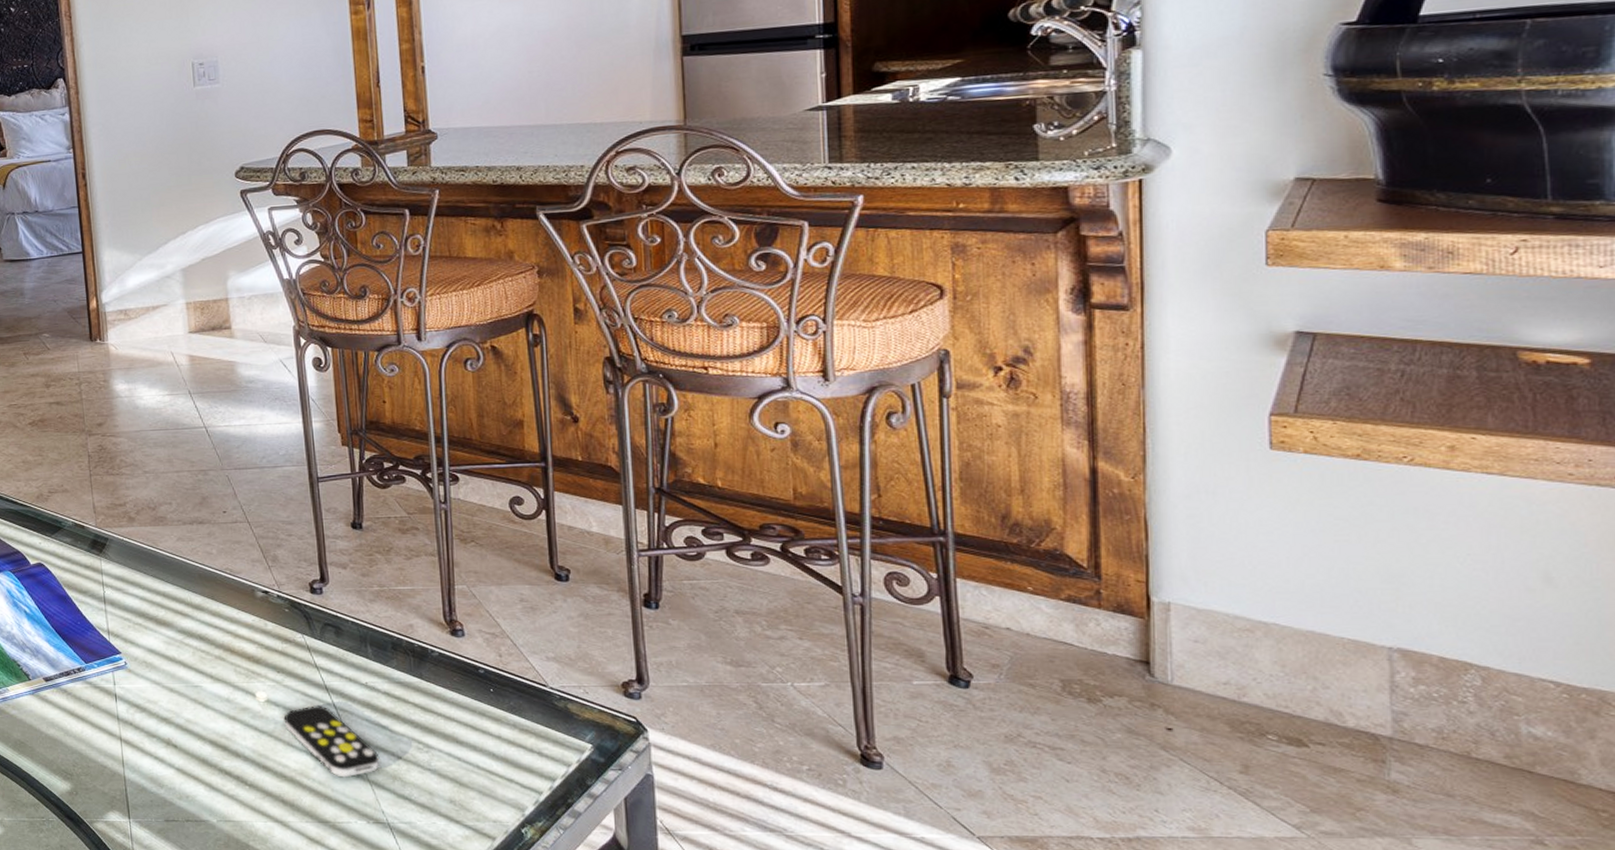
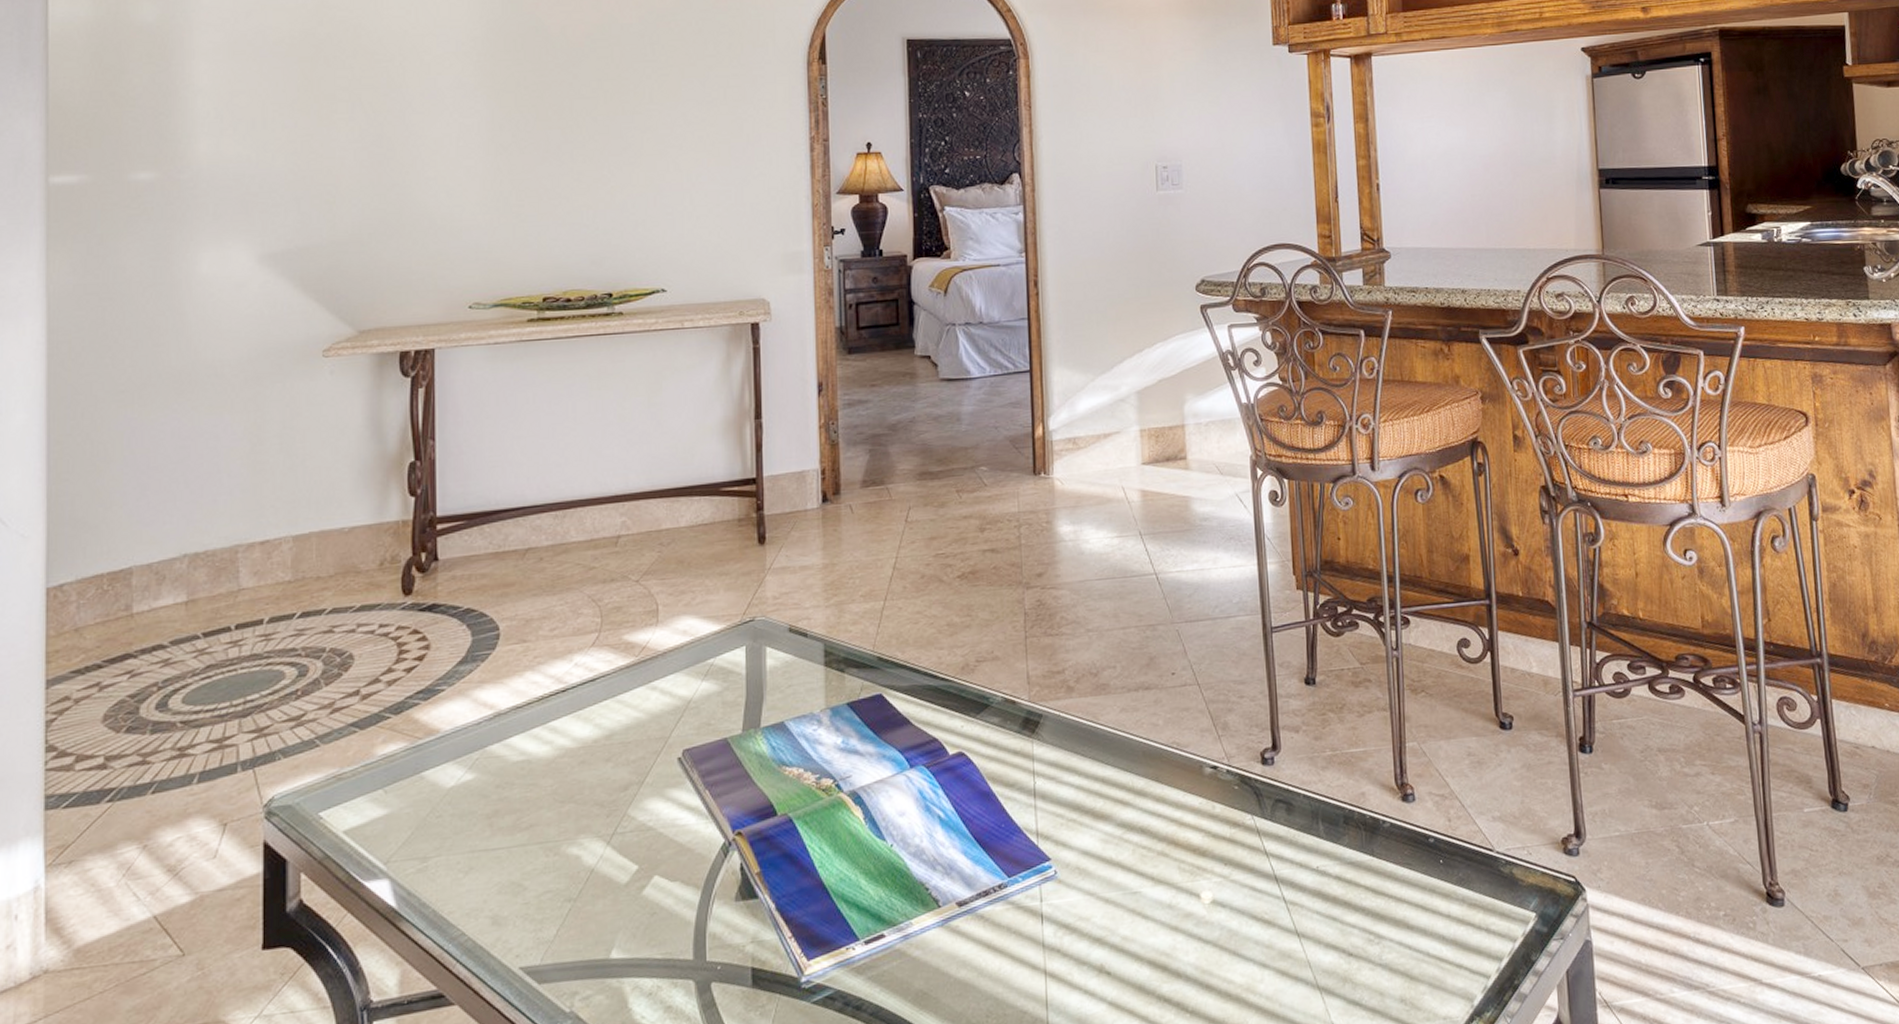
remote control: present [283,704,380,778] -> none [1230,899,1331,988]

